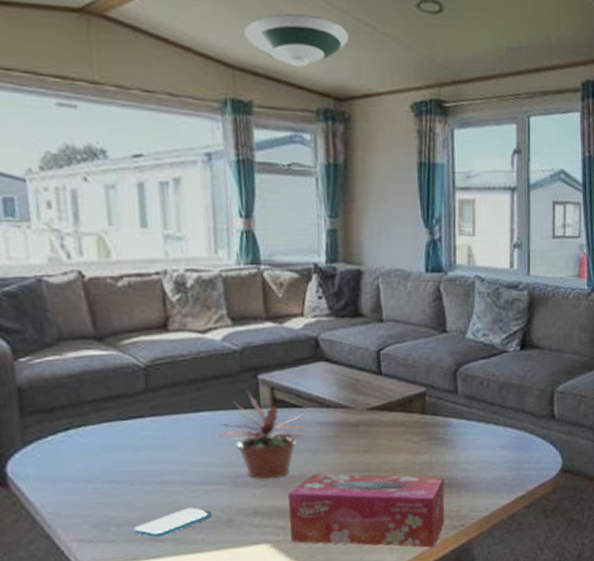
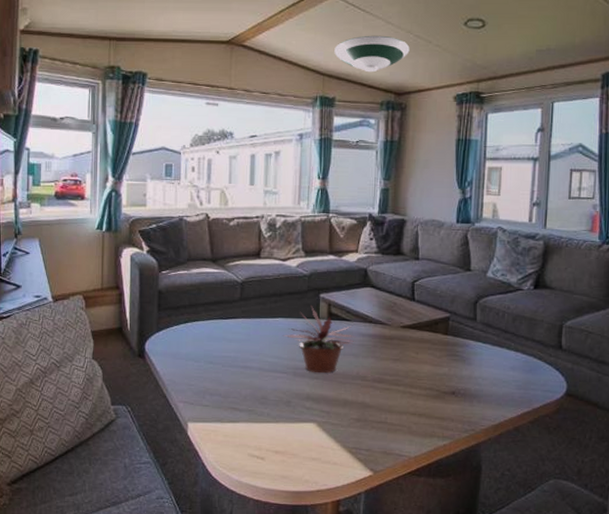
smartphone: present [134,507,213,538] -> none [221,388,277,408]
tissue box: present [289,473,445,548] -> none [333,373,460,445]

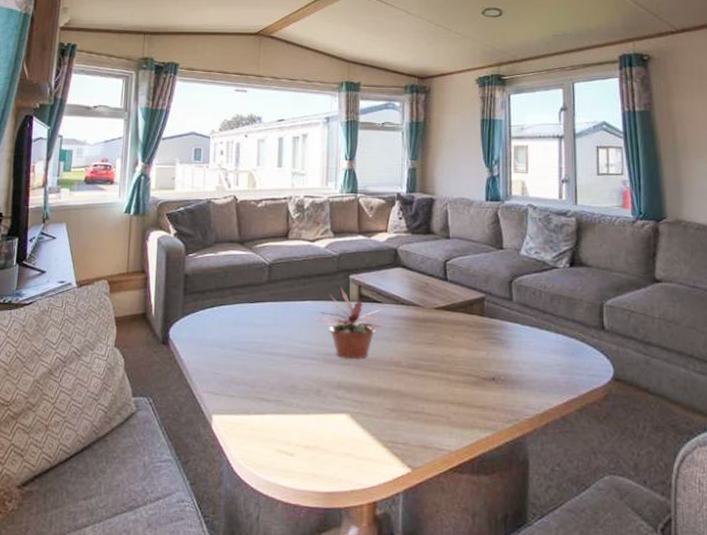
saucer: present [334,35,410,73] -> none [358,25,431,59]

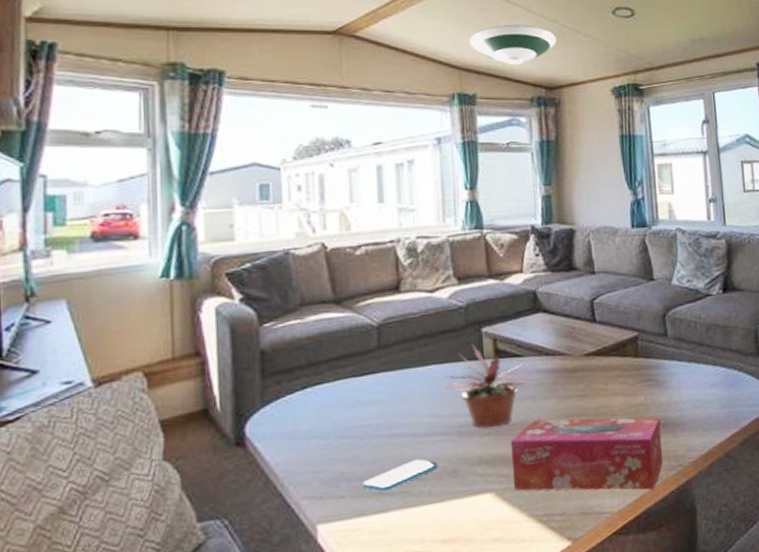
smartphone: none [248,376,306,398] -> present [362,459,438,492]
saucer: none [358,25,431,59] -> present [469,24,557,66]
tissue box: none [366,359,501,437] -> present [511,417,663,491]

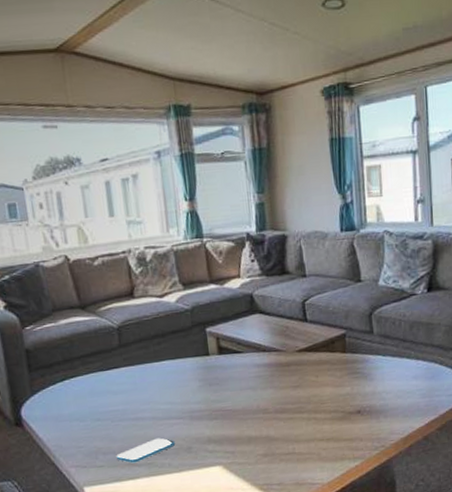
potted plant: present [439,344,532,428] -> none [172,342,251,413]
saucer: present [469,24,557,66] -> none [181,26,266,72]
tissue box: present [511,417,663,491] -> none [235,405,367,467]

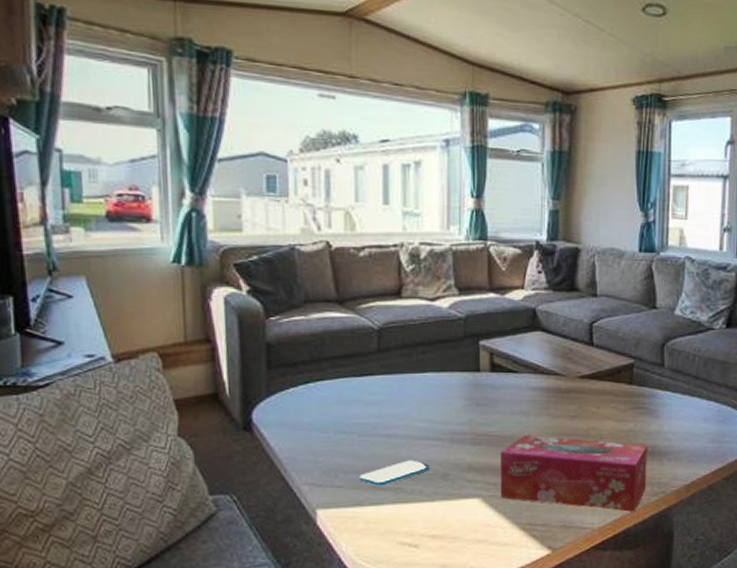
tissue box: none [235,405,367,467] -> present [501,435,647,512]

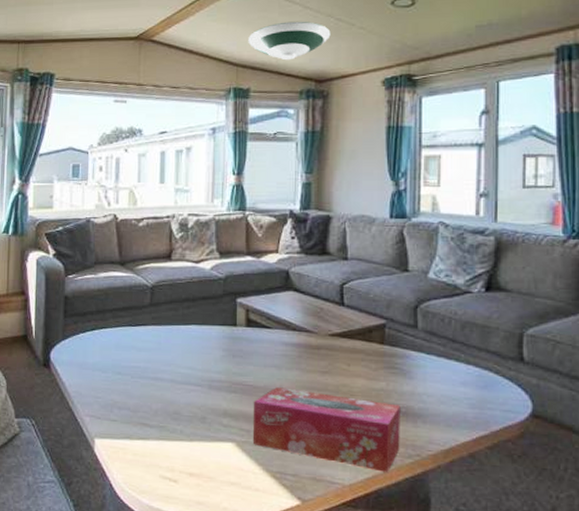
smartphone: present [359,460,430,487] -> none [130,402,191,423]
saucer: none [485,16,579,65] -> present [248,21,331,61]

